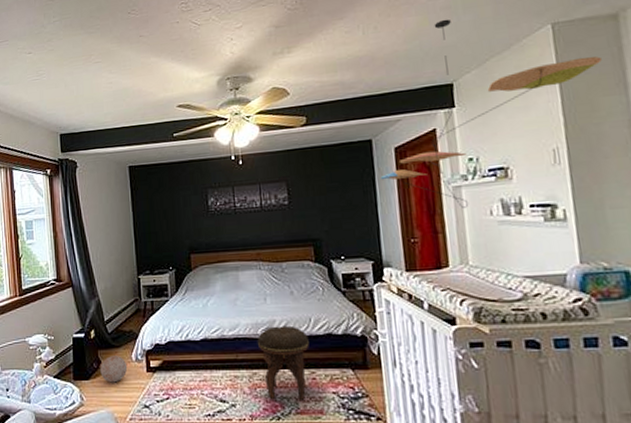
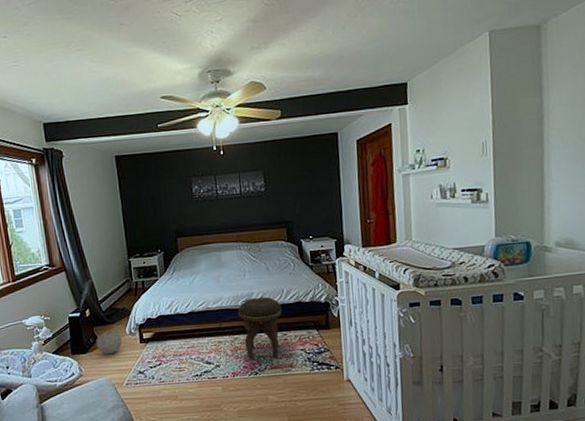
ceiling mobile: present [380,19,602,208] -> none [344,22,525,193]

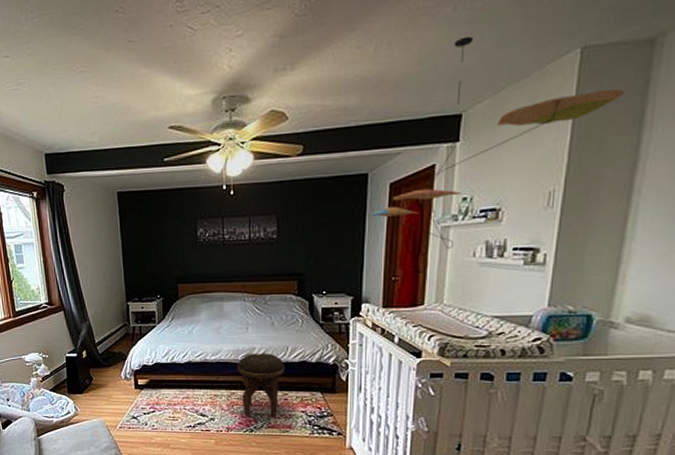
decorative ball: present [96,331,122,355] -> none [92,374,117,397]
ceiling mobile: none [344,22,525,193] -> present [371,36,624,249]

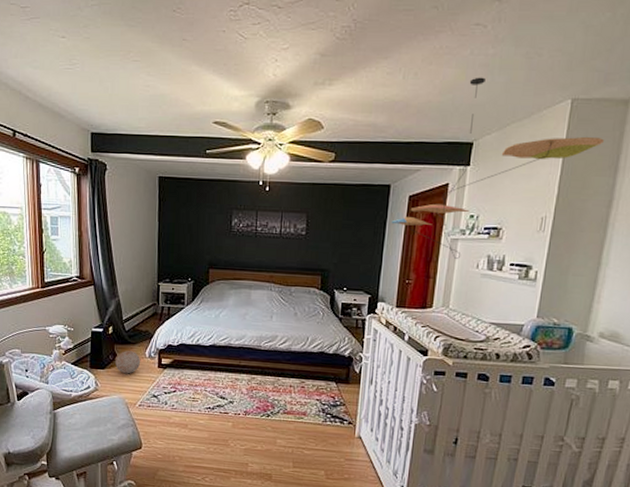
decorative ball: none [92,374,117,397] -> present [115,351,141,374]
footstool: present [237,353,284,417] -> none [259,340,304,403]

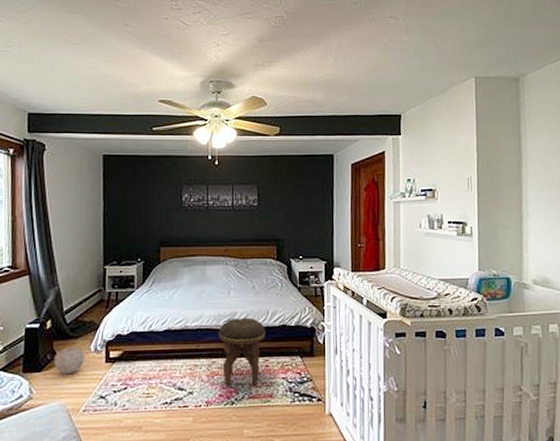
footstool: none [259,340,304,403] -> present [218,317,265,386]
ceiling mobile: present [391,77,604,259] -> none [338,59,506,220]

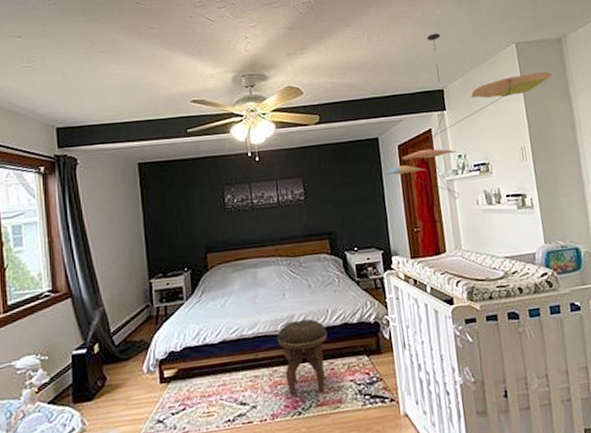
decorative ball: present [54,347,85,375] -> none [106,369,138,401]
ceiling mobile: none [338,59,506,220] -> present [386,33,552,199]

